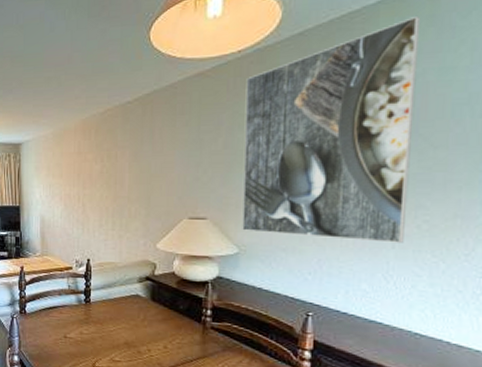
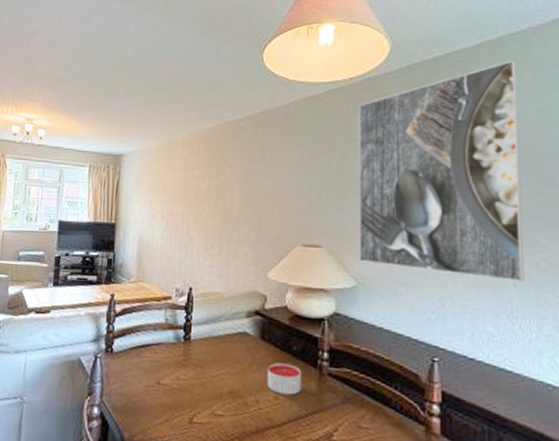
candle: none [157,319,188,345] -> present [266,362,302,396]

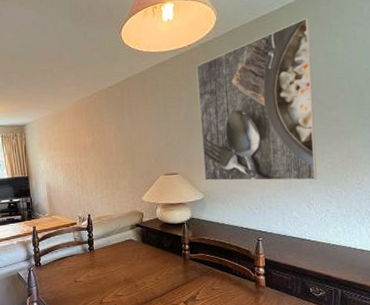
candle: present [266,362,302,396] -> none [148,256,173,276]

